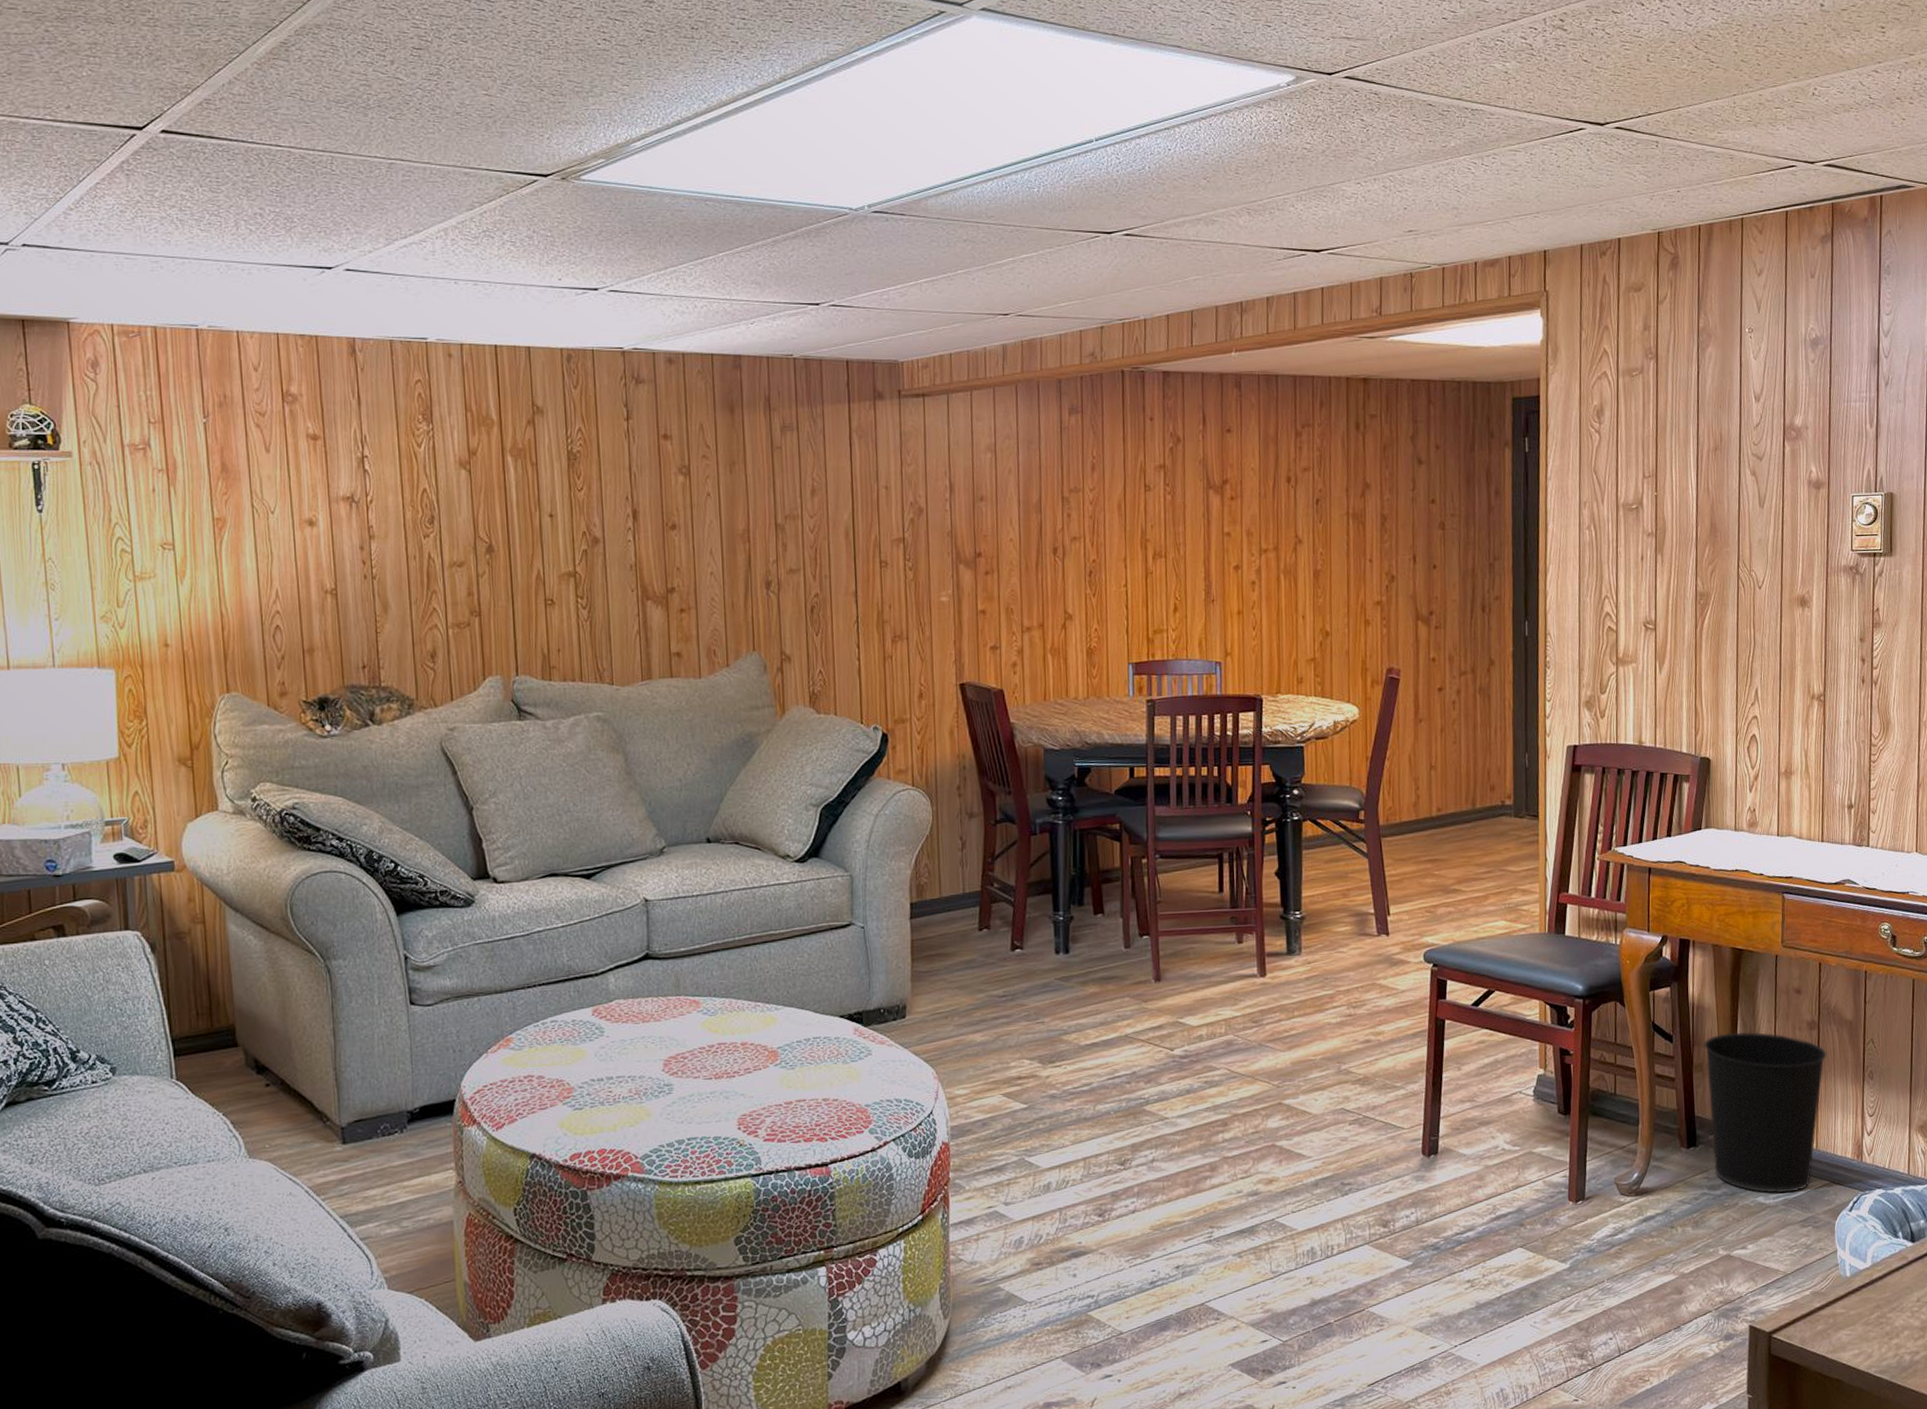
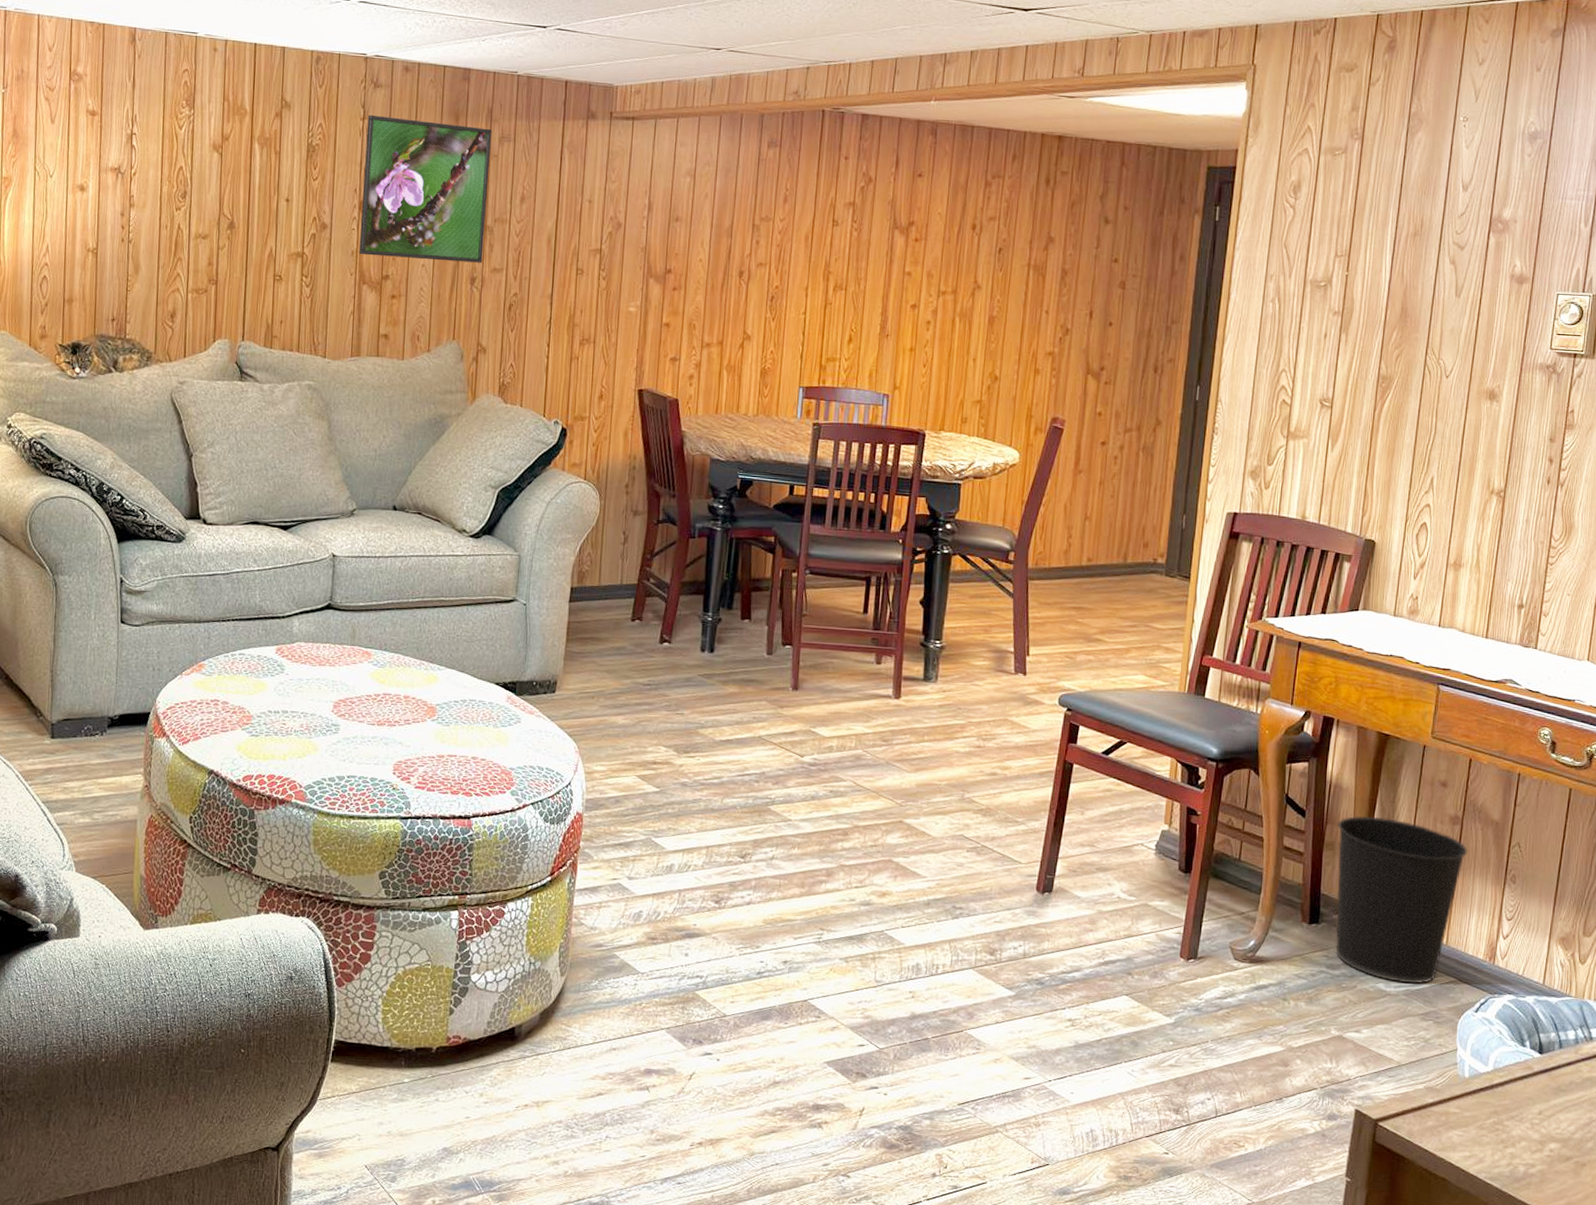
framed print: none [632,413,777,568] -> present [359,114,492,263]

